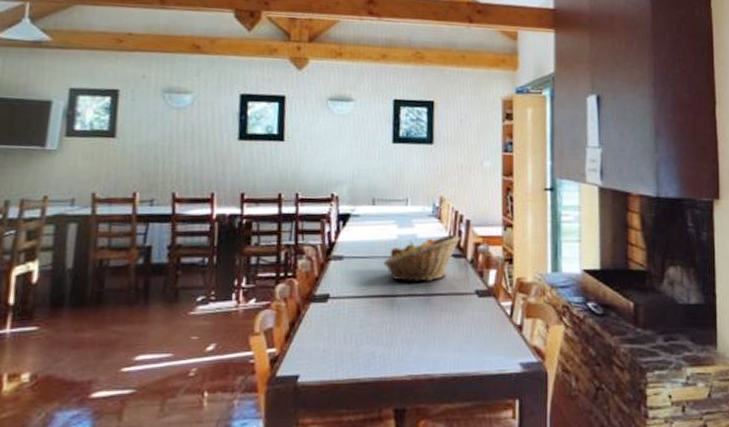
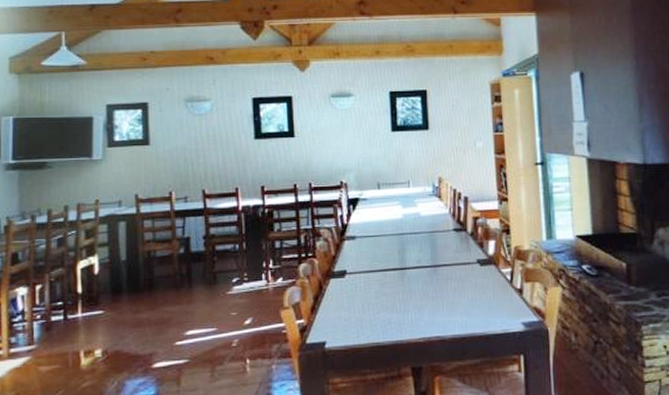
fruit basket: present [383,234,461,282] -> none [392,210,460,255]

